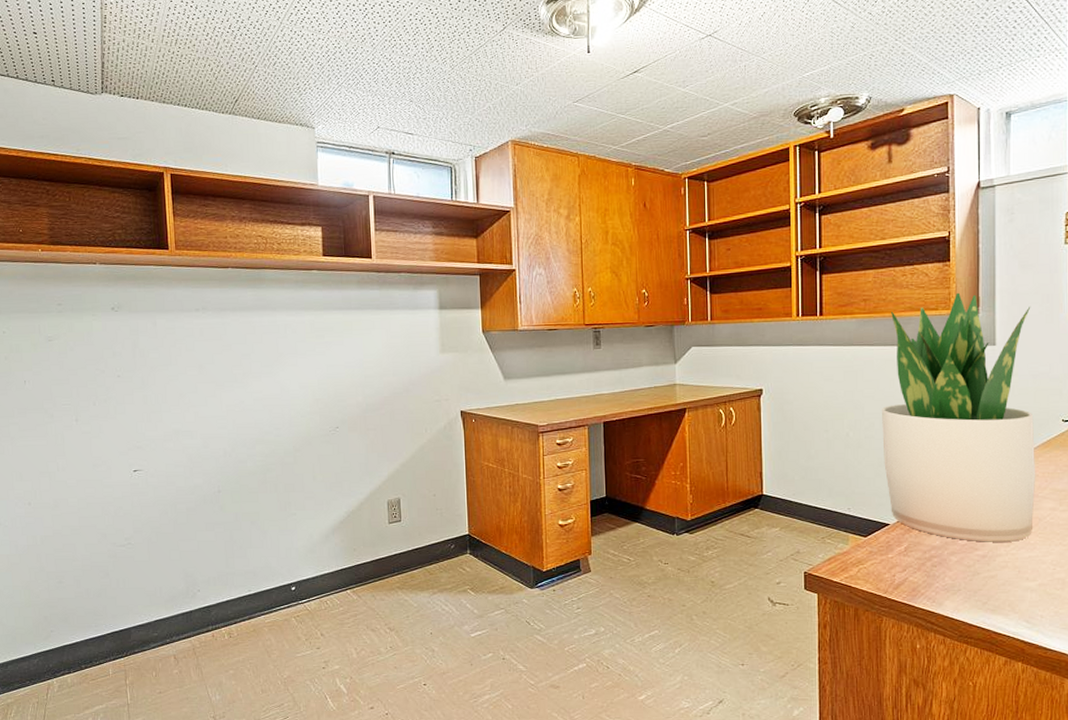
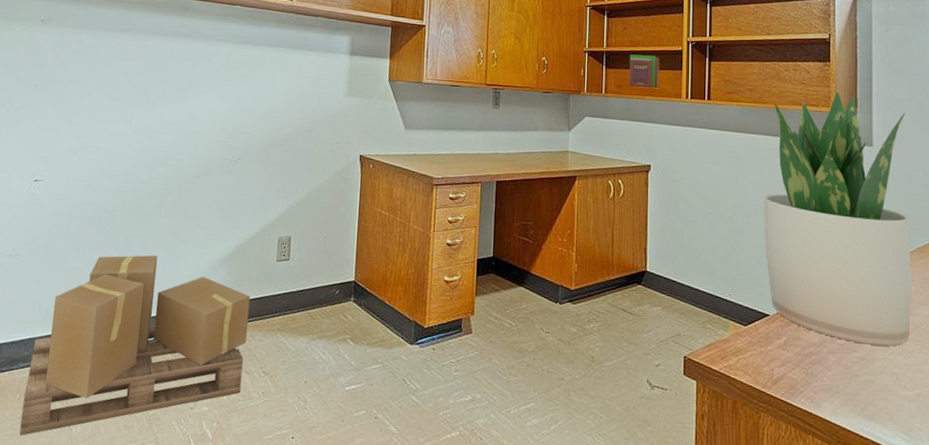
cardboard boxes: none [160,530,369,708] -> present [19,255,251,436]
books: none [735,275,768,310] -> present [629,54,660,89]

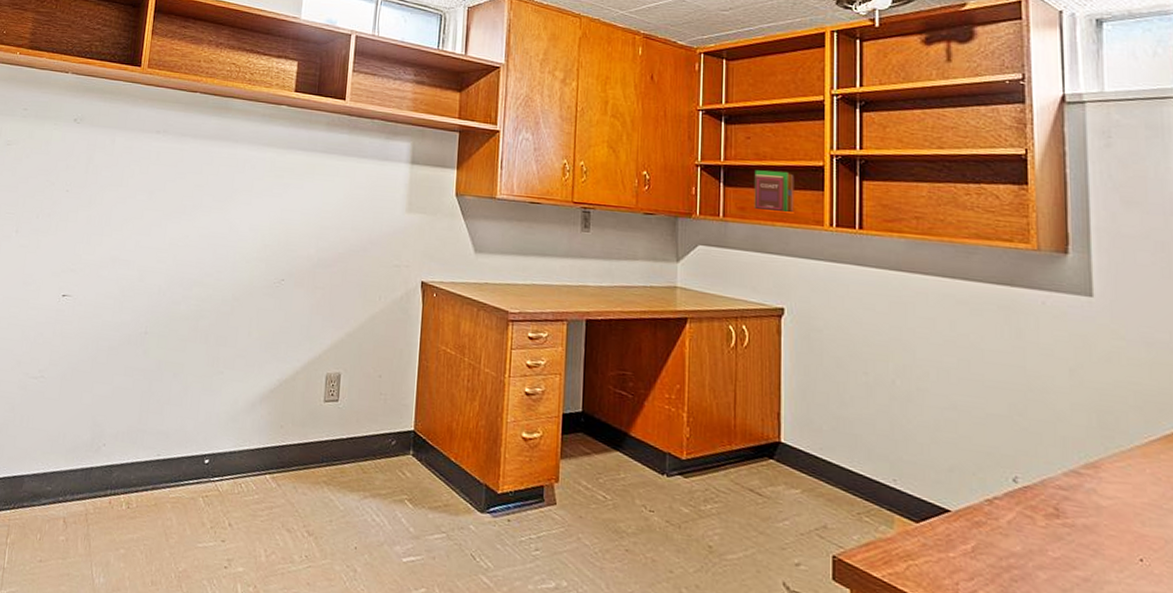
cardboard boxes: present [19,255,251,436] -> none [39,384,294,582]
planter: present [764,92,913,347] -> none [940,224,1158,567]

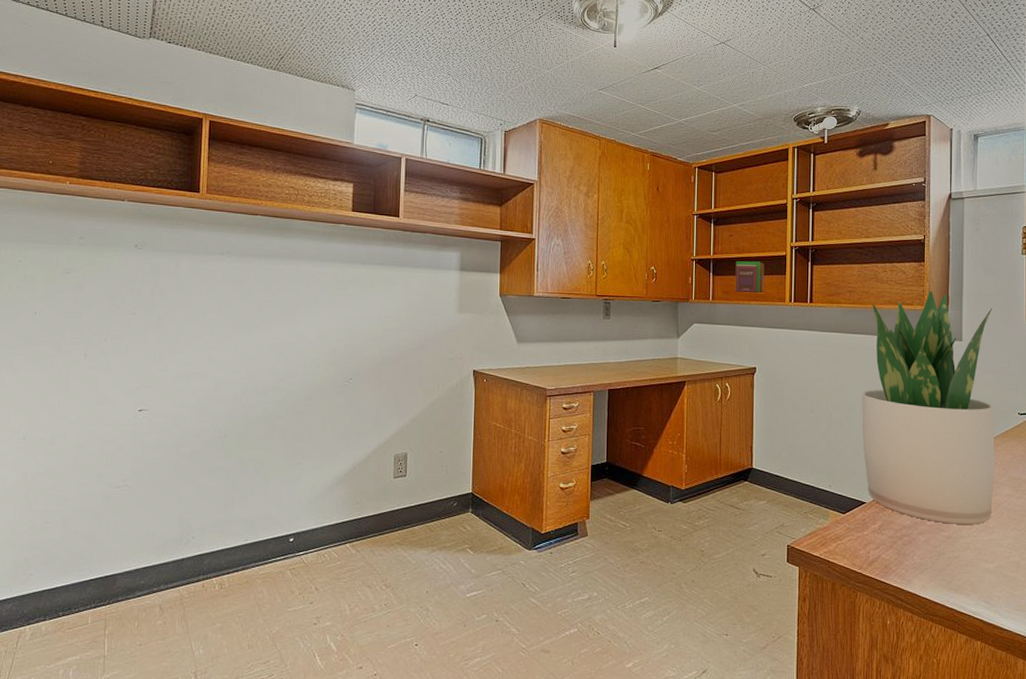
planter: none [940,224,1158,567] -> present [862,290,996,525]

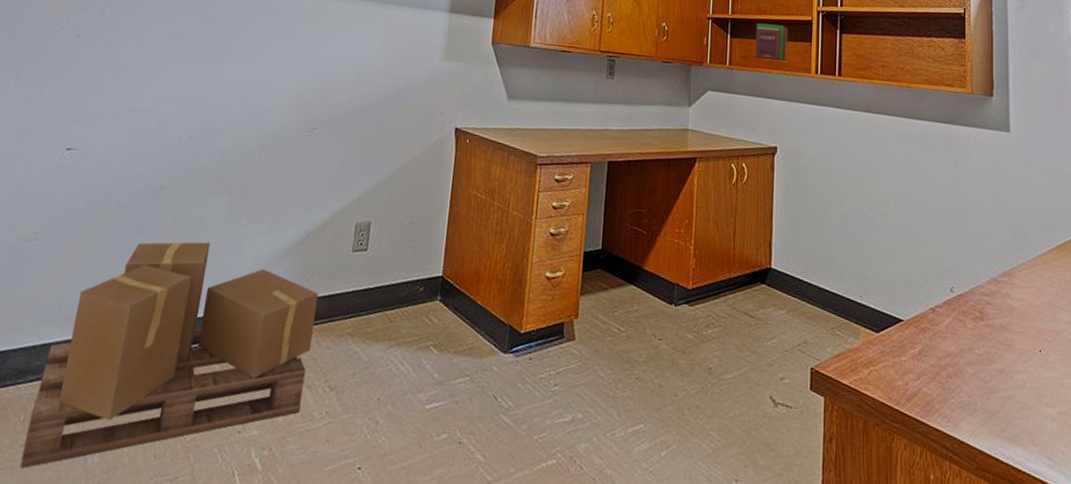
cardboard boxes: none [141,478,369,661] -> present [20,242,319,468]
planter: present [862,290,996,525] -> none [897,71,1053,357]

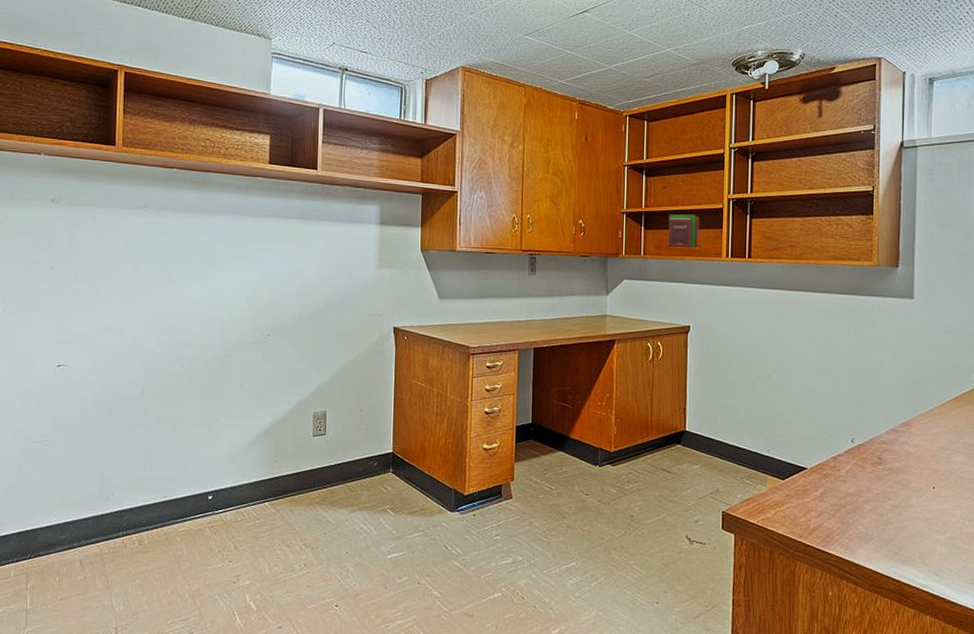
cardboard boxes: present [20,242,319,468] -> none [62,435,288,616]

